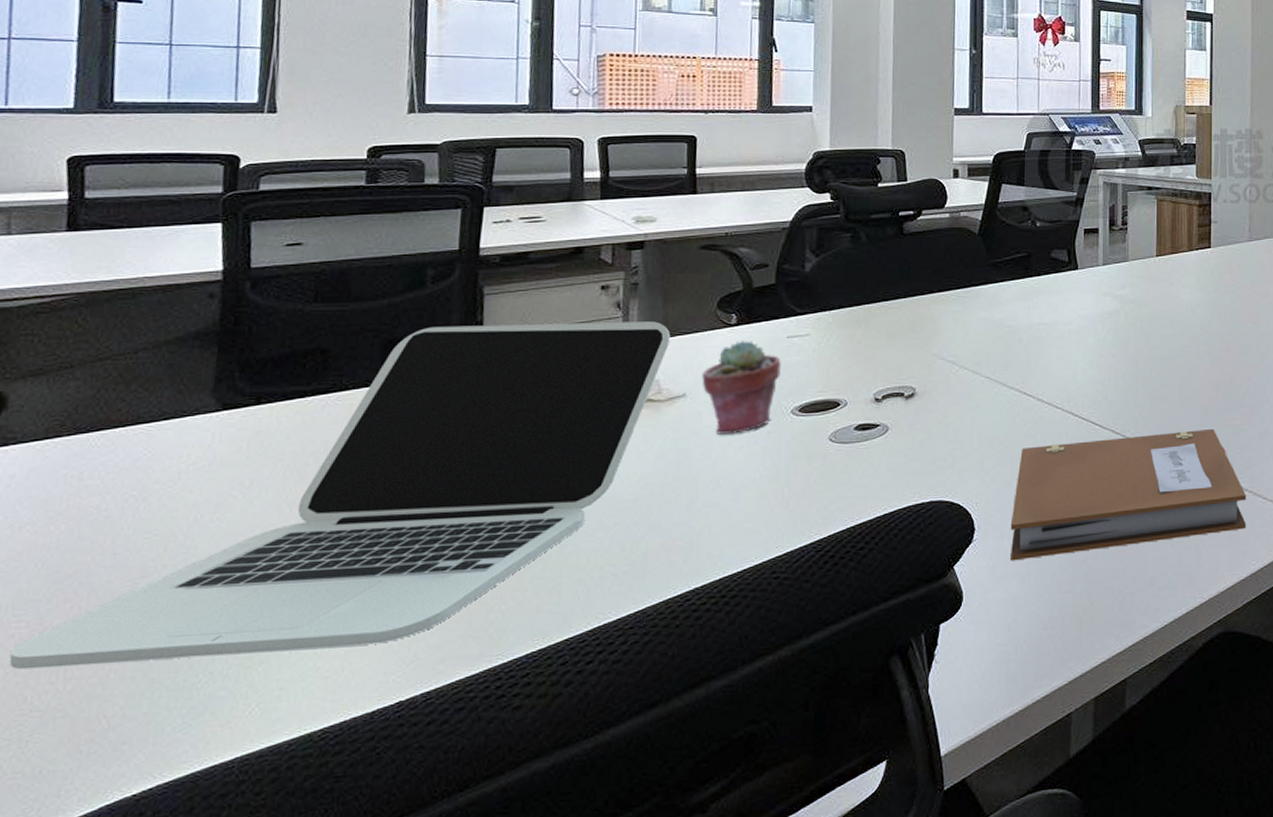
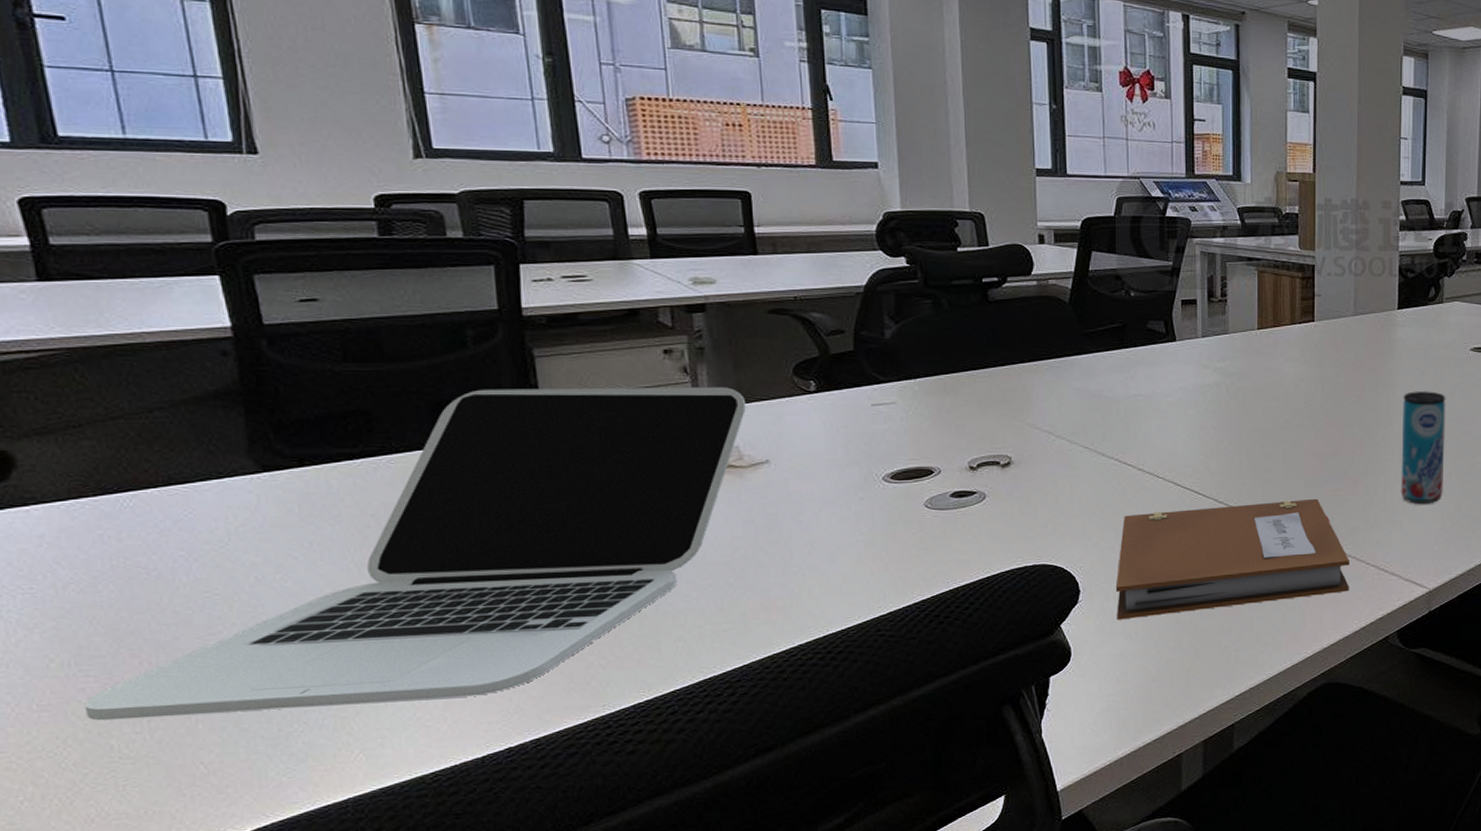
potted succulent: present [702,339,781,434] -> none [784,407,868,500]

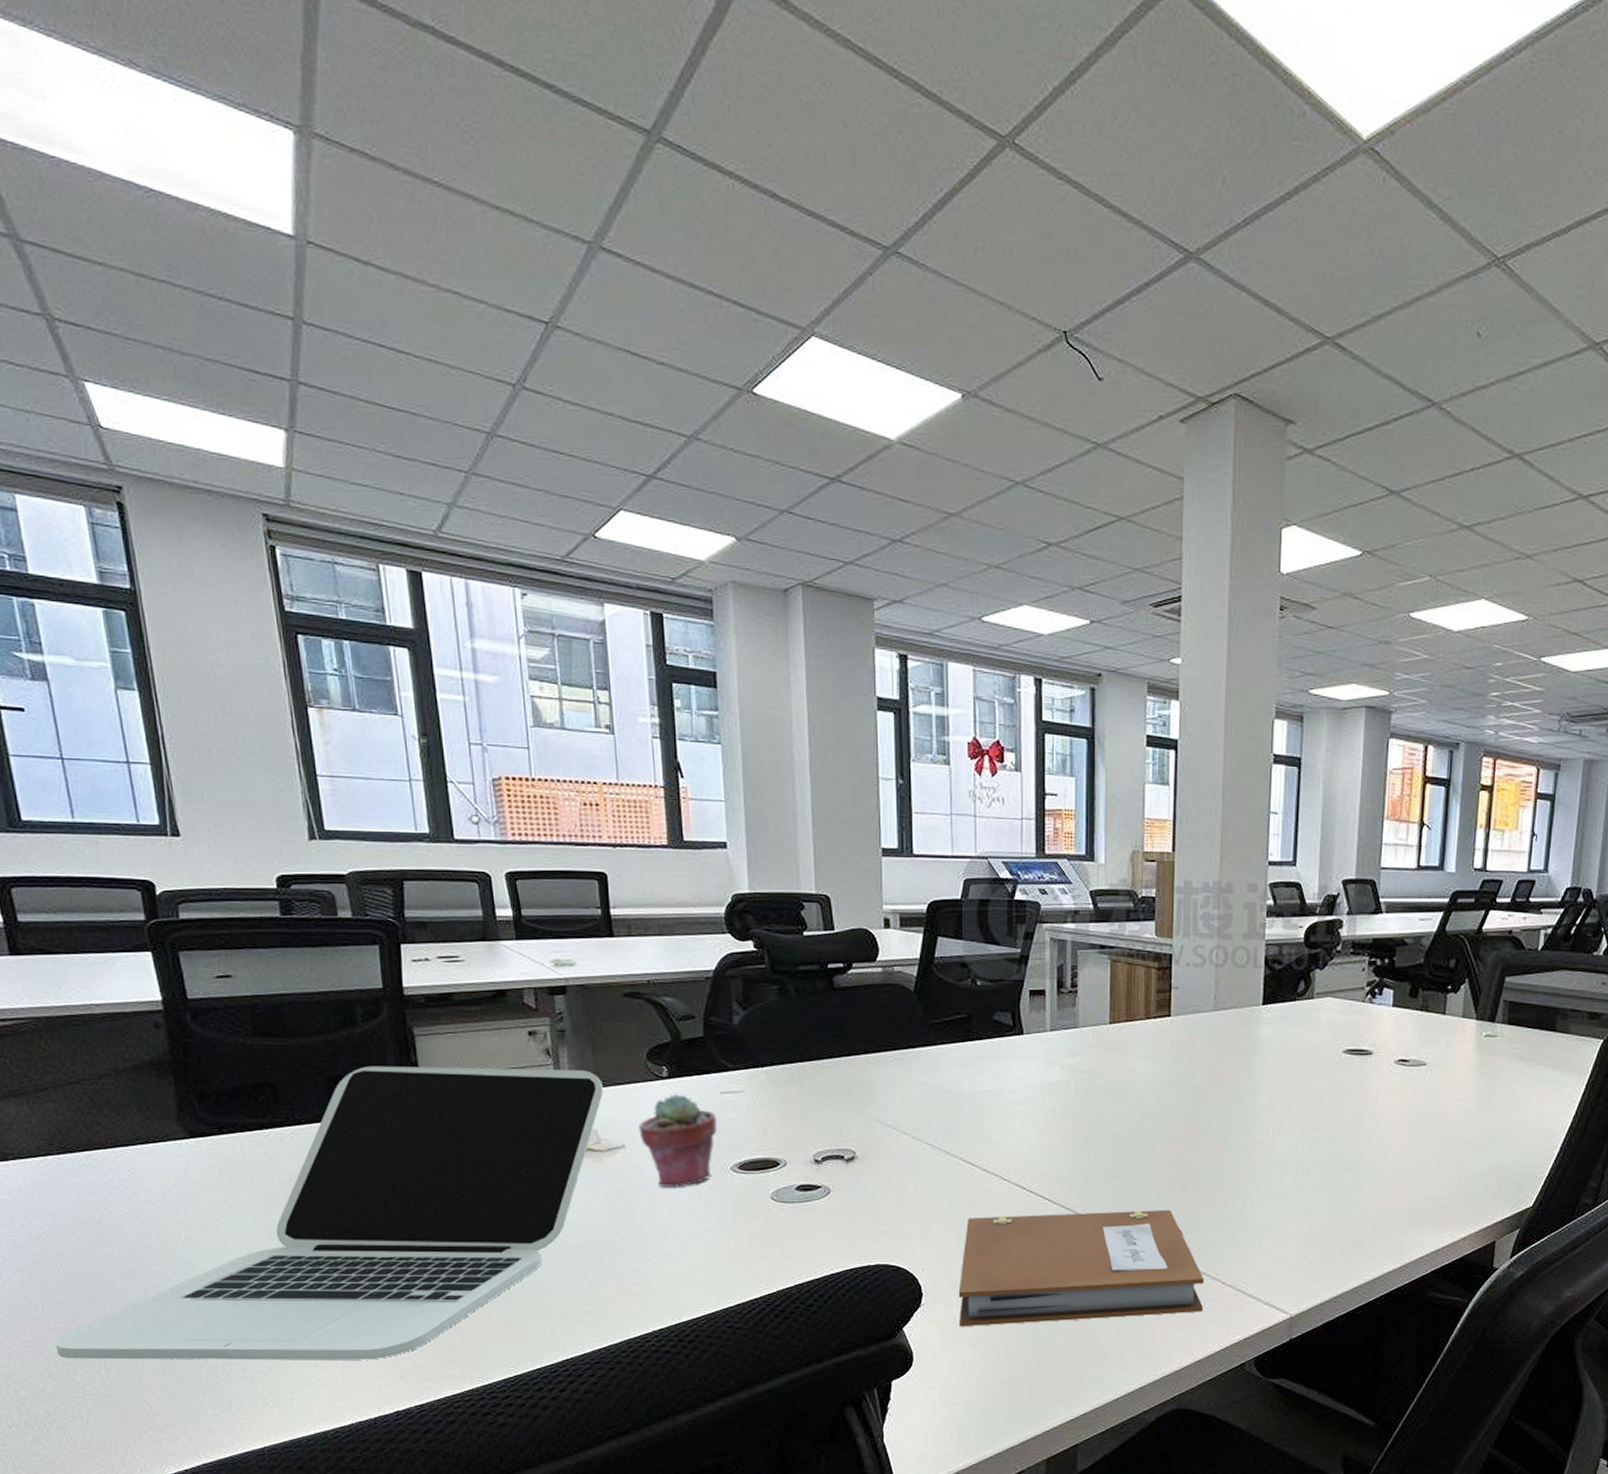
potted succulent: none [784,407,868,500] -> present [639,1093,717,1187]
beverage can: present [1401,390,1446,505] -> none [1261,1095,1314,1222]

